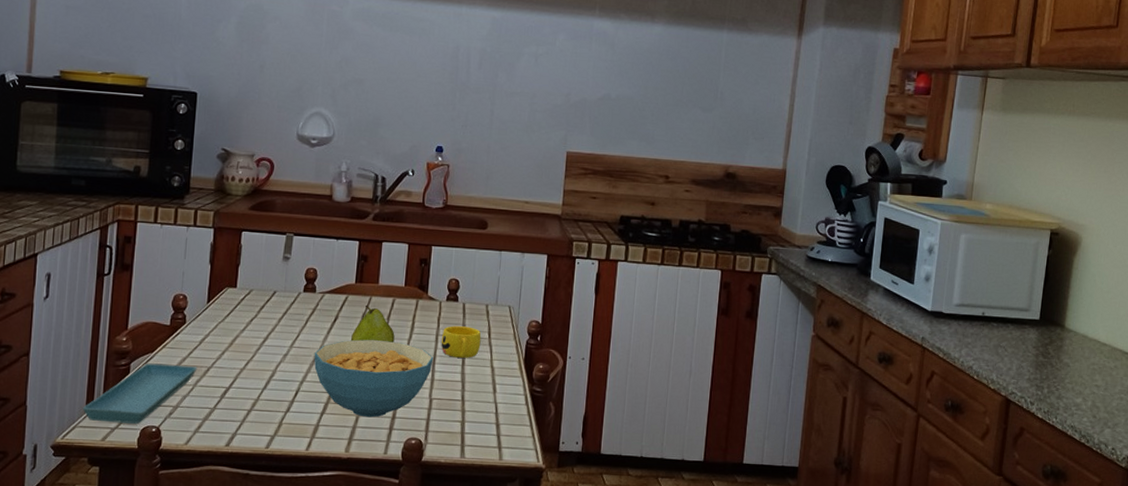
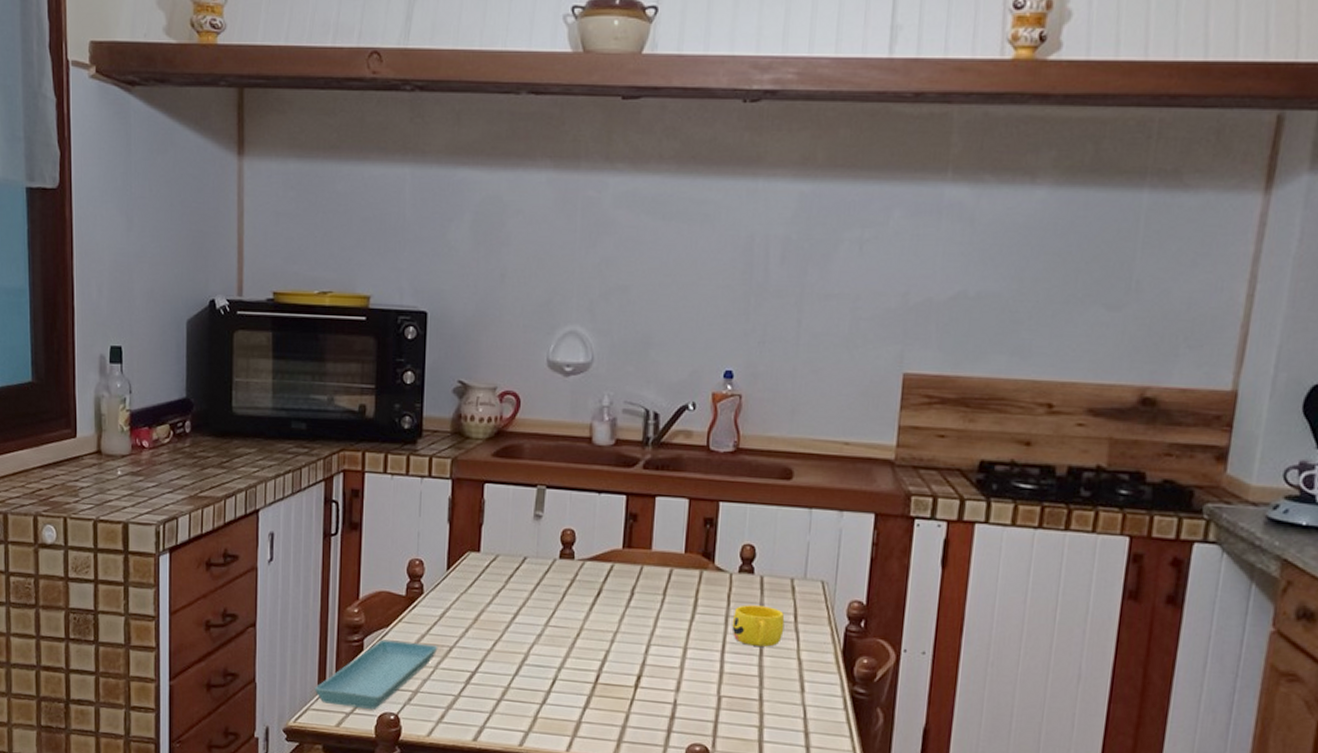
cereal bowl: present [314,339,434,418] -> none [573,619,723,716]
fruit: present [350,306,395,343] -> none [617,577,673,624]

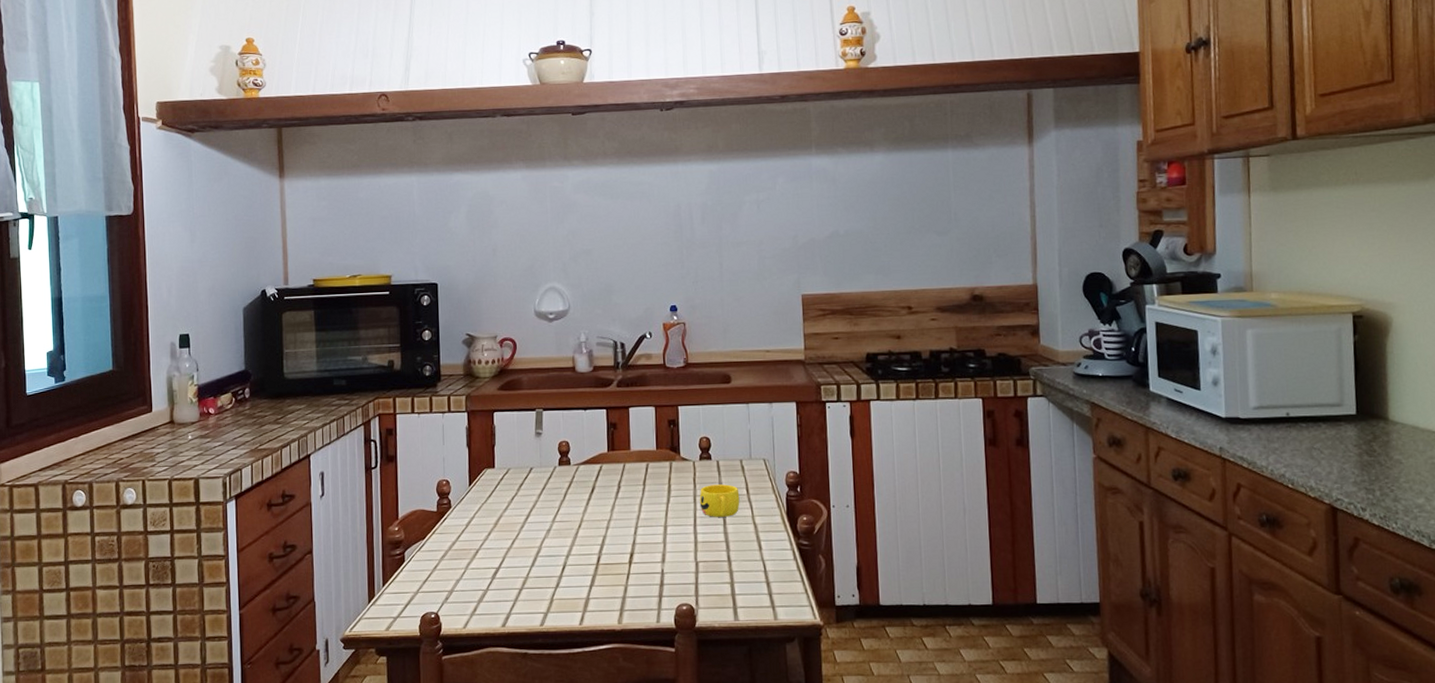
saucer: present [315,639,438,709] -> none [366,549,467,612]

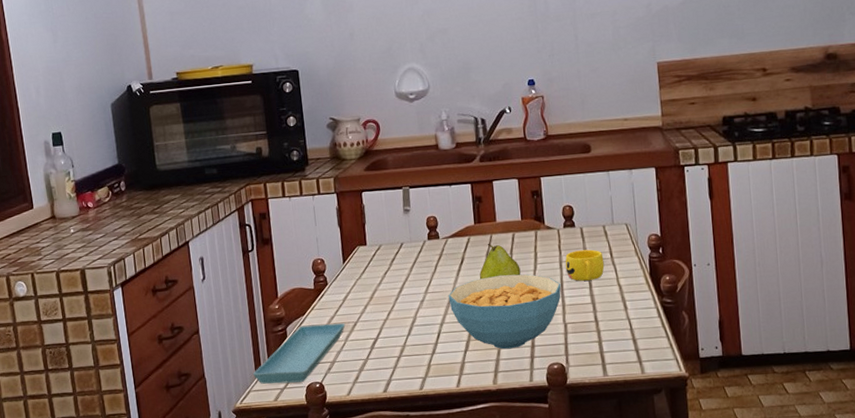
saucer: none [366,549,467,612] -> present [253,323,346,384]
cereal bowl: none [576,506,695,587] -> present [448,274,562,350]
fruit: none [609,473,653,511] -> present [479,244,521,280]

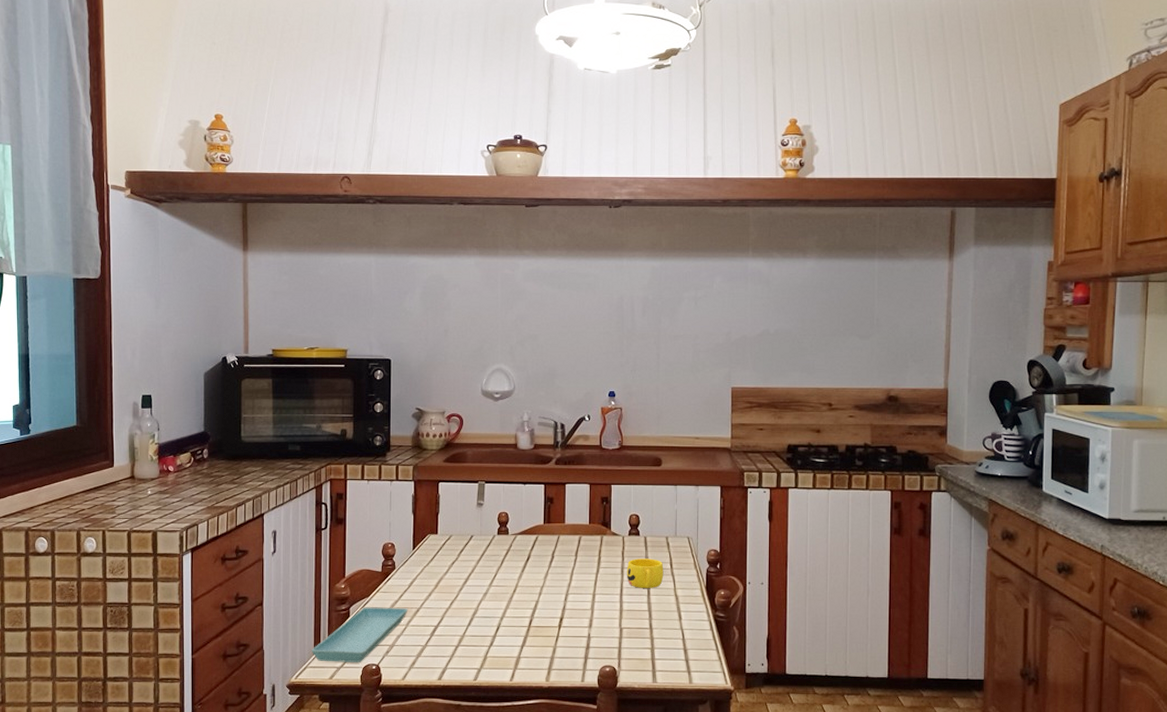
cereal bowl: present [448,274,562,350] -> none [511,575,621,648]
fruit: present [479,244,521,280] -> none [543,544,583,578]

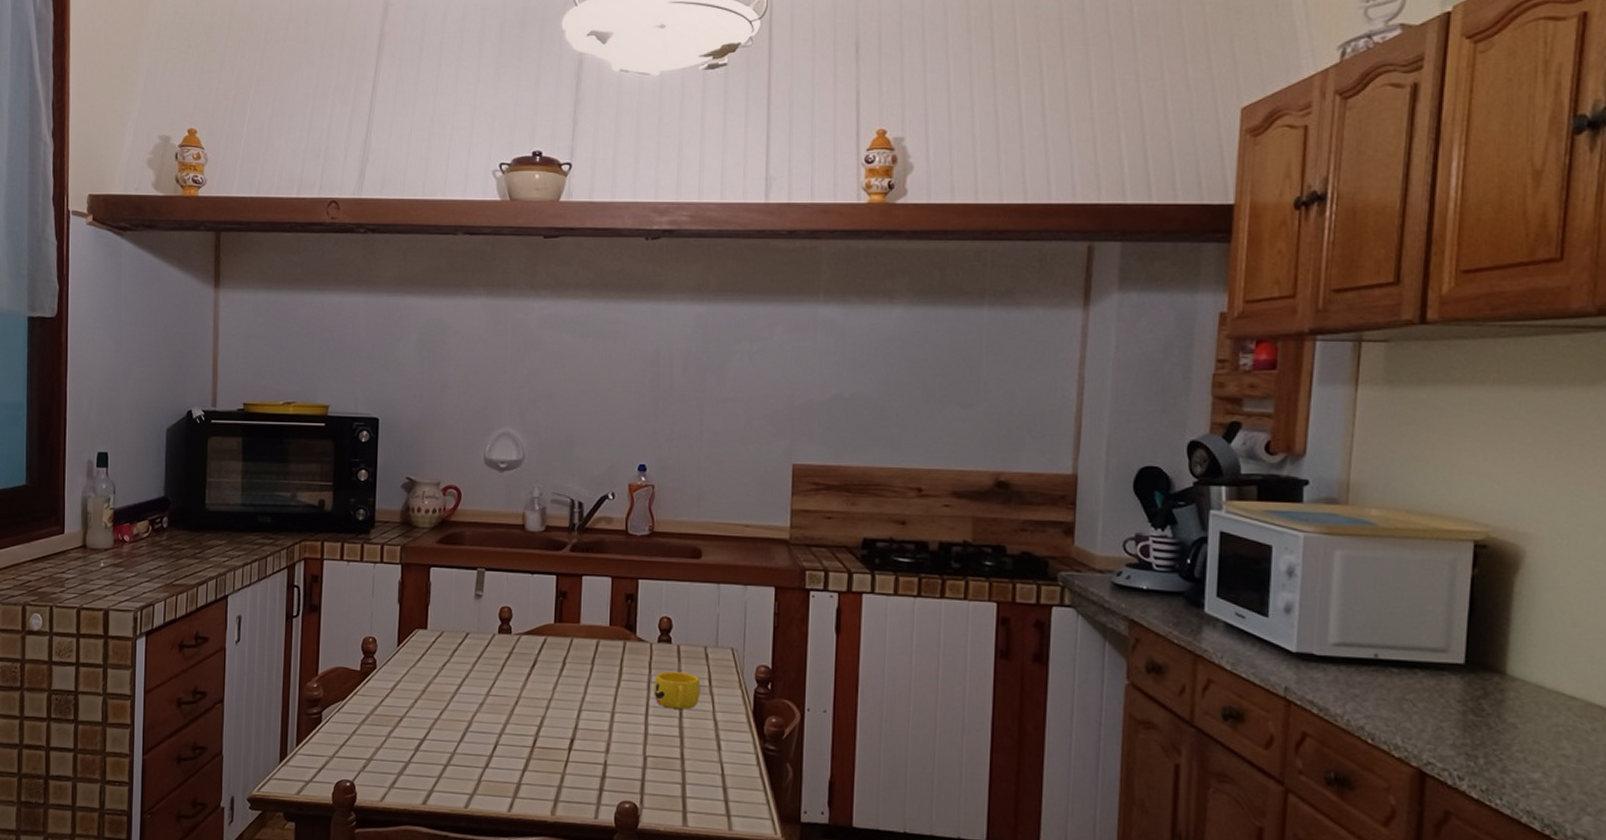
saucer: present [312,607,408,662] -> none [277,711,390,777]

